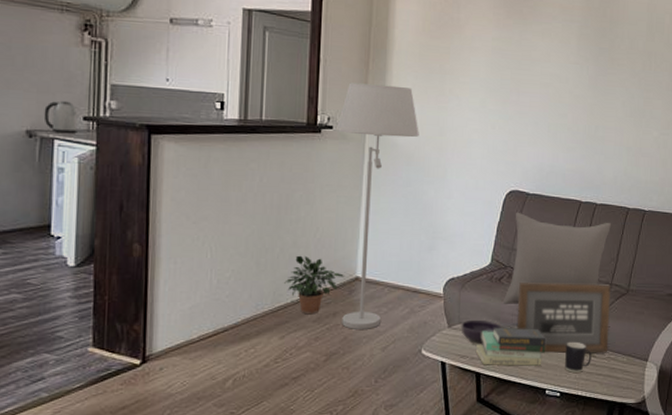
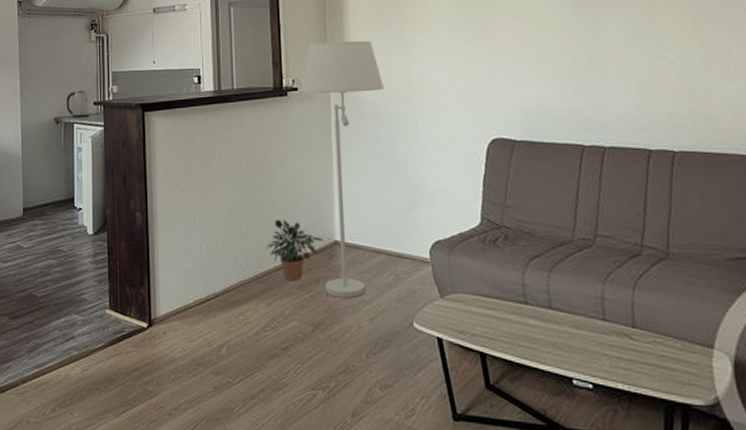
bowl: present [461,319,501,345] -> none [455,289,504,319]
books: present [475,327,546,366] -> none [476,298,564,348]
pillow: present [504,212,611,305] -> none [502,162,629,272]
picture frame: present [518,283,611,353] -> none [519,245,652,336]
mug: present [565,341,592,373] -> none [591,318,630,359]

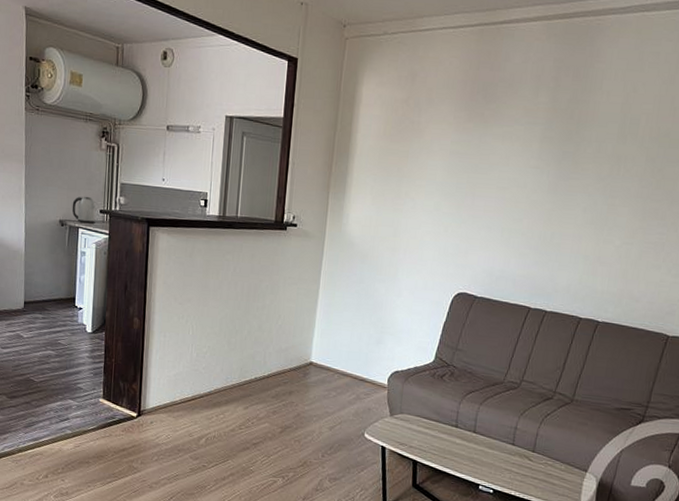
potted plant: present [266,219,324,281] -> none [250,338,301,391]
floor lamp: present [301,40,384,298] -> none [296,184,375,410]

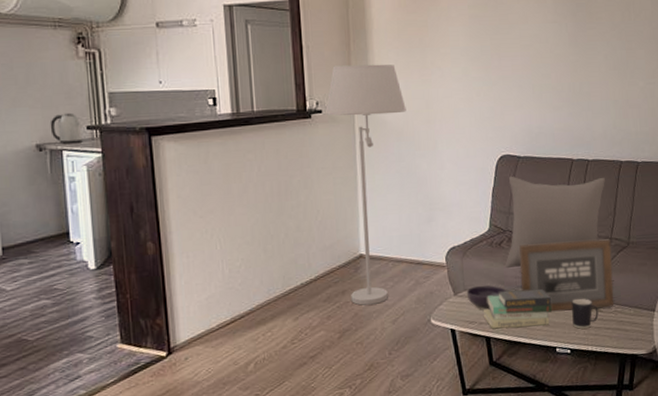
floor lamp: none [296,184,375,410] -> present [325,64,406,306]
bowl: none [401,411,440,436] -> present [466,285,506,310]
books: none [414,420,483,462] -> present [483,289,552,329]
pillow: none [444,313,560,402] -> present [506,176,605,269]
picture frame: none [456,381,554,459] -> present [519,239,614,312]
mug: none [500,443,529,474] -> present [571,298,599,329]

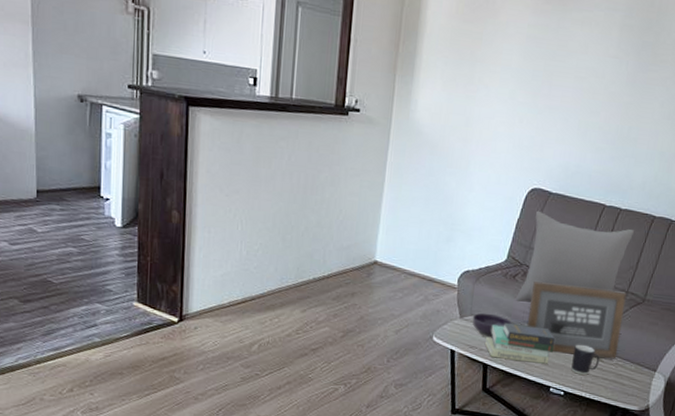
kettle: present [50,112,83,145] -> none [93,67,123,101]
floor lamp: present [325,64,406,306] -> none [359,65,445,312]

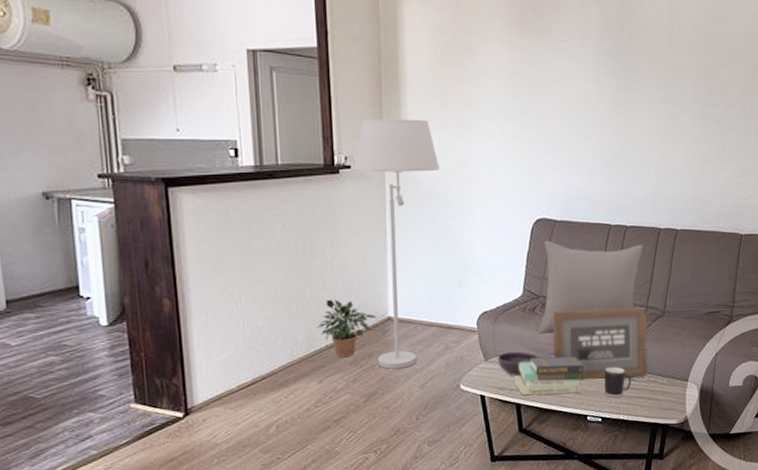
potted plant: none [308,235,365,293] -> present [317,299,377,358]
floor lamp: none [359,65,445,312] -> present [354,119,440,369]

